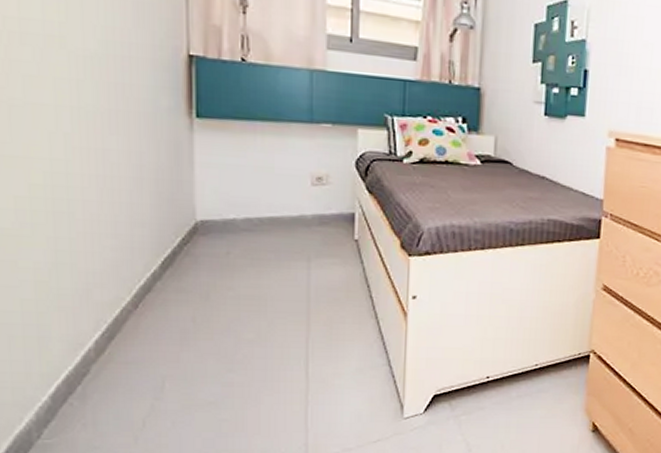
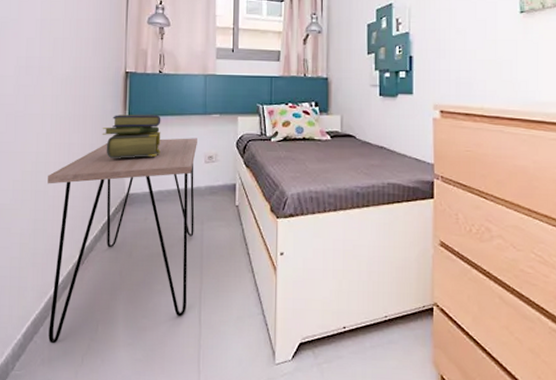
desk: none [72,151,300,406] -> present [48,138,197,344]
stack of books: none [155,114,247,174] -> present [102,114,161,159]

